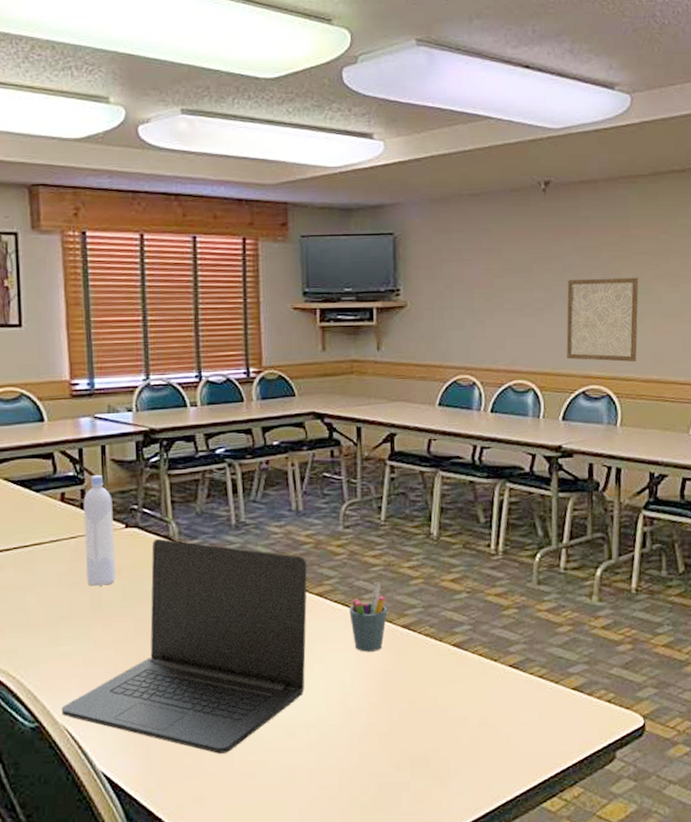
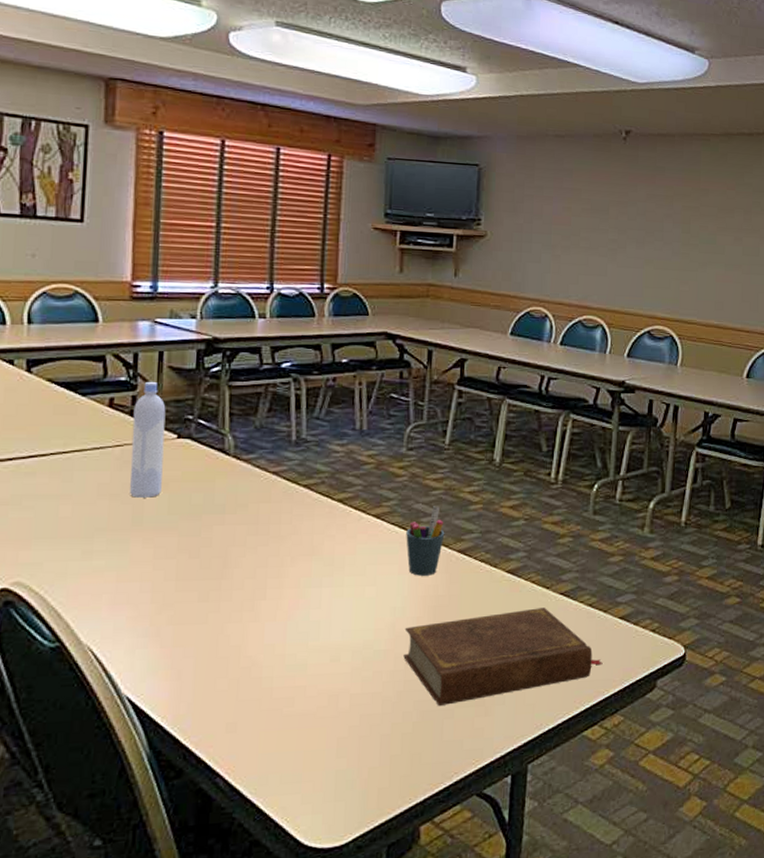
laptop: present [61,538,308,754] -> none [87,451,367,678]
book: none [355,680,558,778] -> present [403,608,603,706]
wall art: present [566,277,639,362] -> none [635,224,706,307]

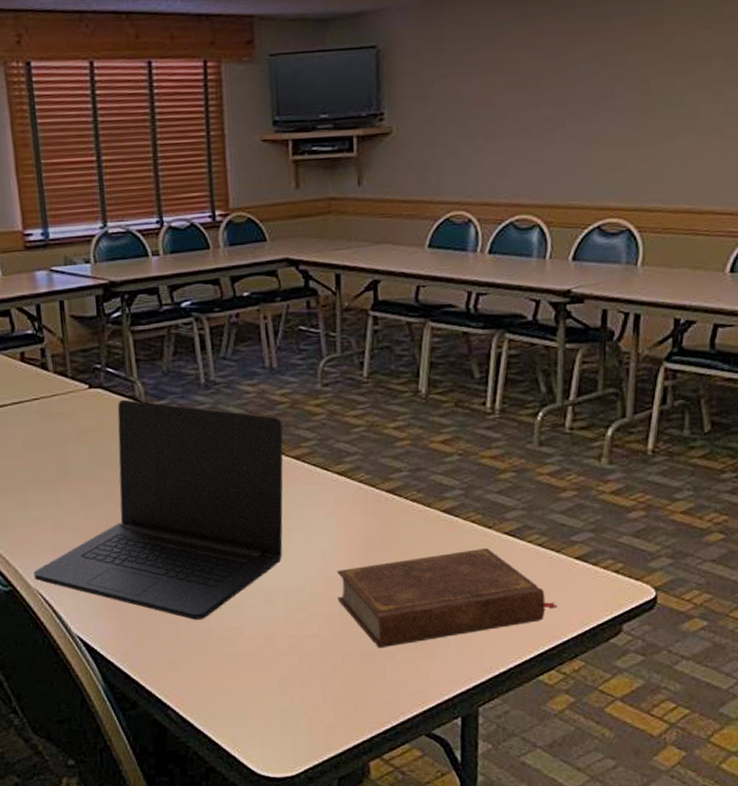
laptop: none [87,451,367,678] -> present [33,399,284,620]
bottle: present [130,381,166,498] -> none [44,332,81,449]
pen holder: present [406,506,445,576] -> none [329,444,371,518]

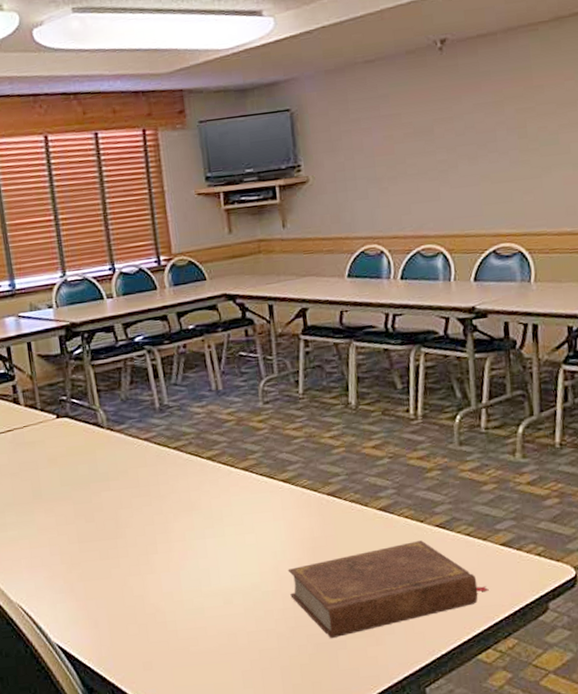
laptop: present [33,399,284,620] -> none [14,426,238,623]

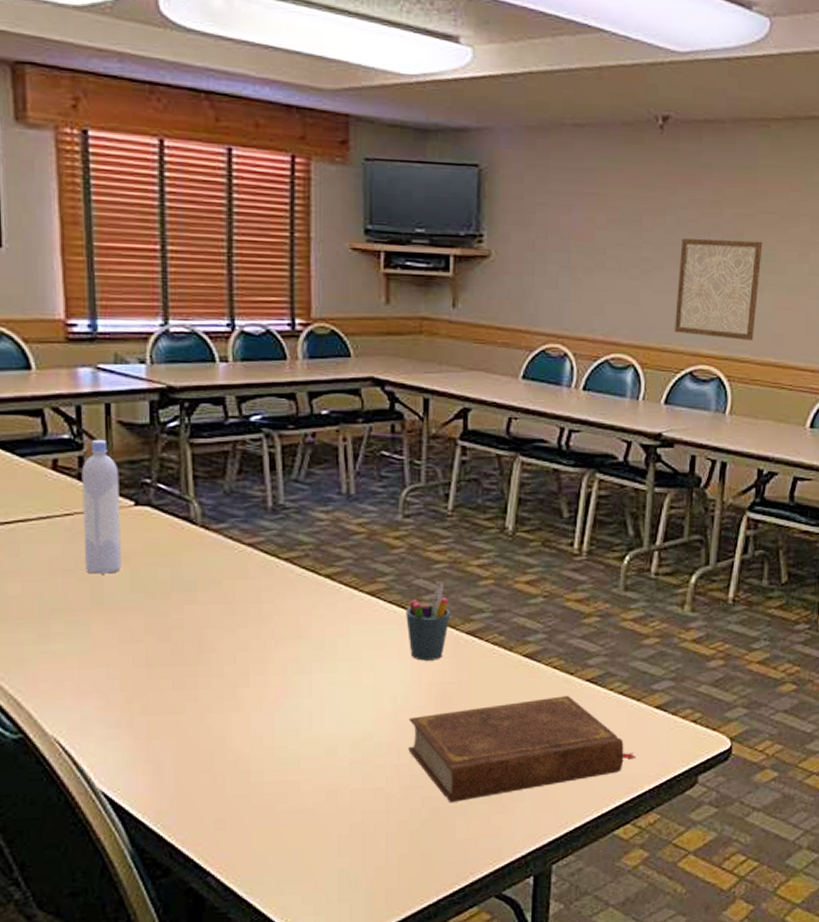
bottle: none [15,370,52,474] -> present [81,439,121,574]
pen holder: none [275,453,312,521] -> present [406,581,451,661]
wall art: none [471,128,548,220] -> present [674,238,763,341]

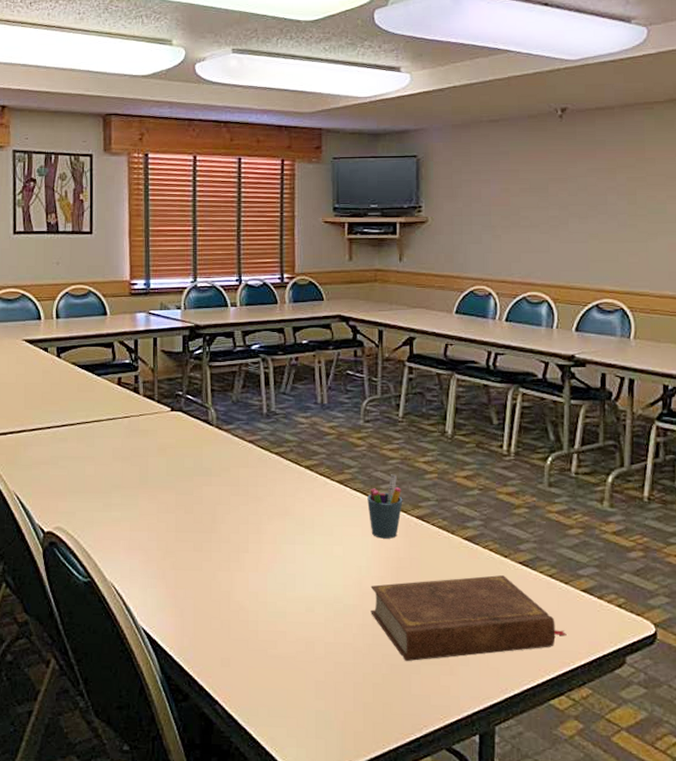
bottle: present [81,439,121,574] -> none [136,363,161,461]
wall art: present [674,238,763,341] -> none [580,197,654,278]

